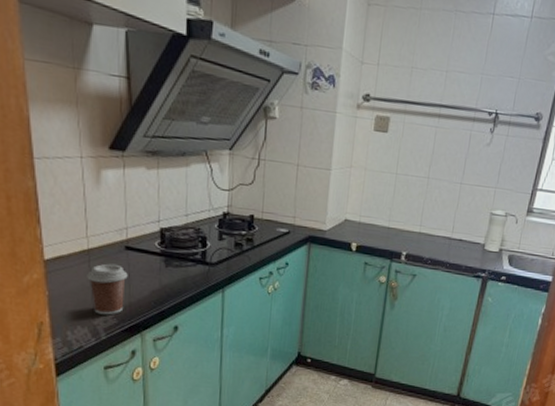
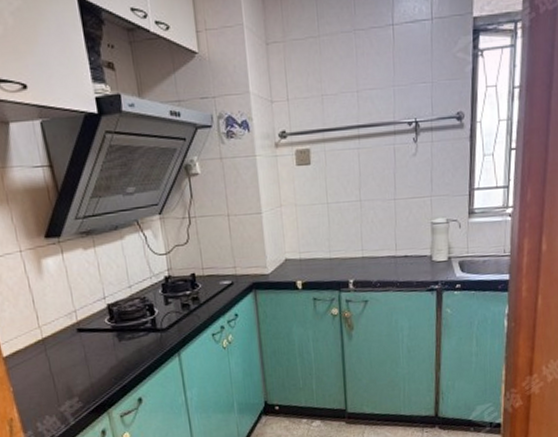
coffee cup: present [87,263,128,315] -> none [45,348,87,401]

